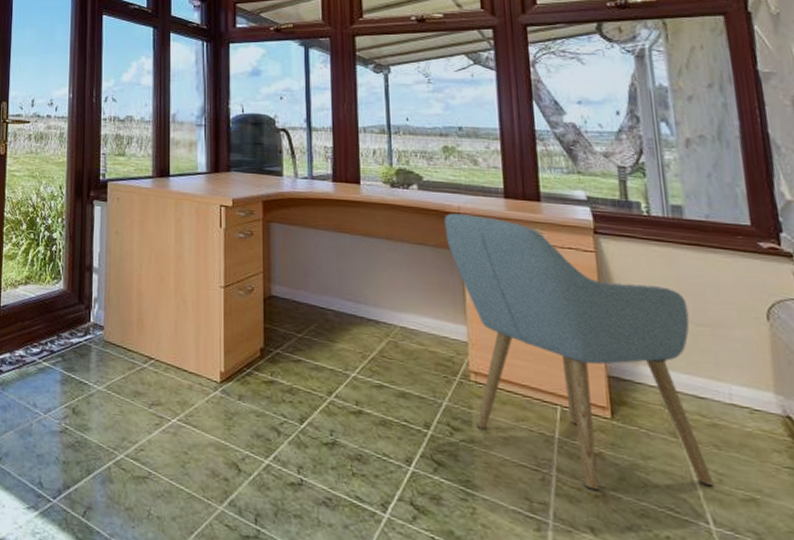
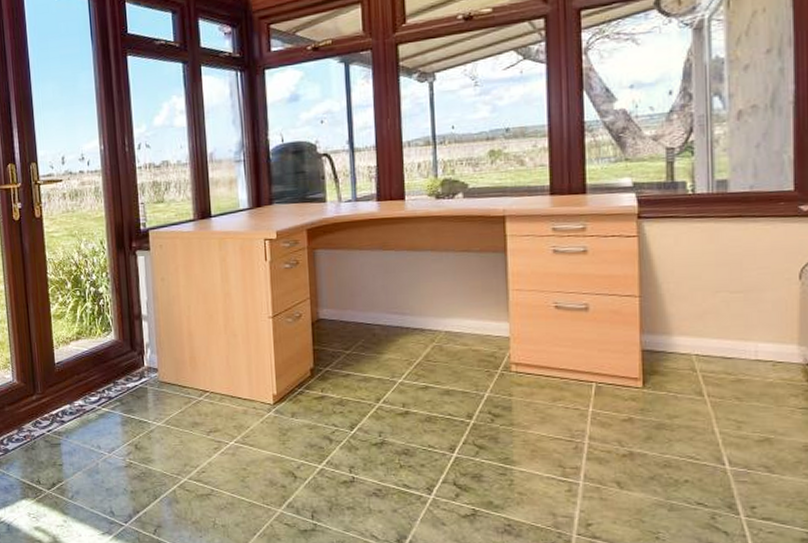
chair: present [444,213,714,491] -> none [489,216,733,451]

